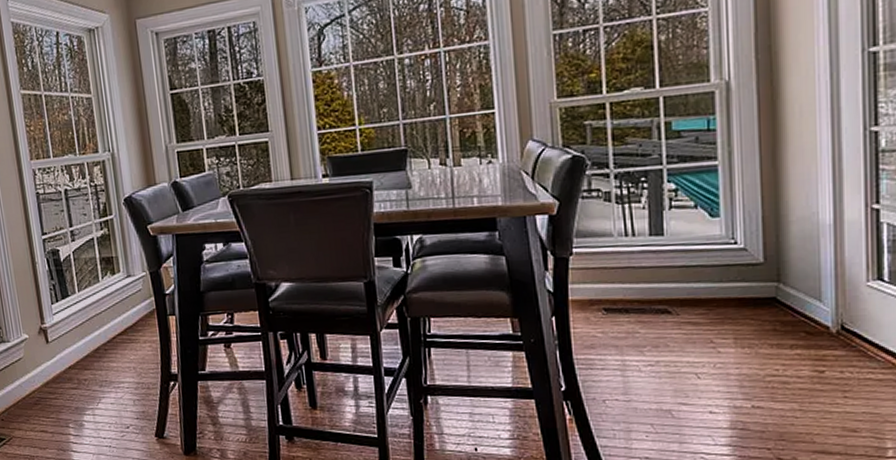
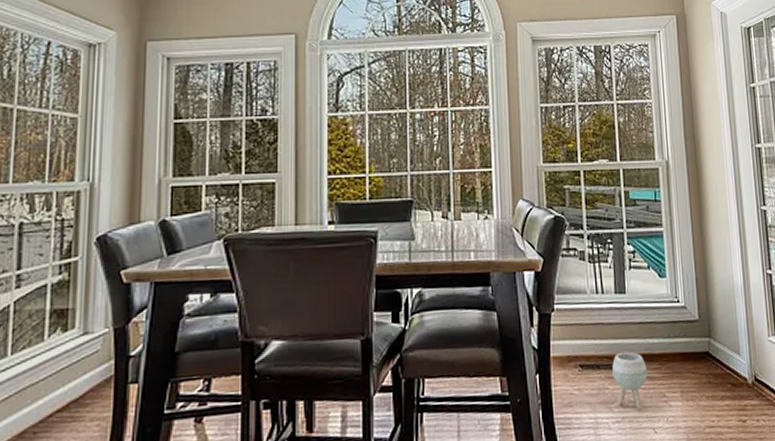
planter: none [644,296,690,355] -> present [612,352,647,410]

